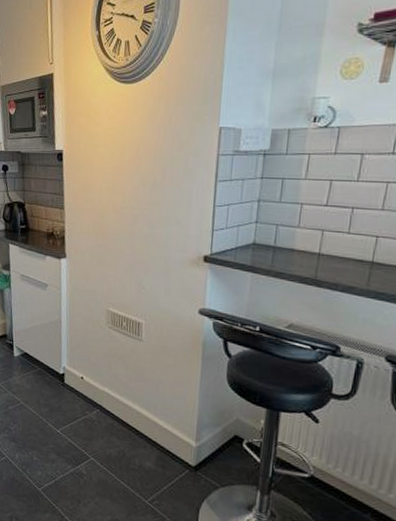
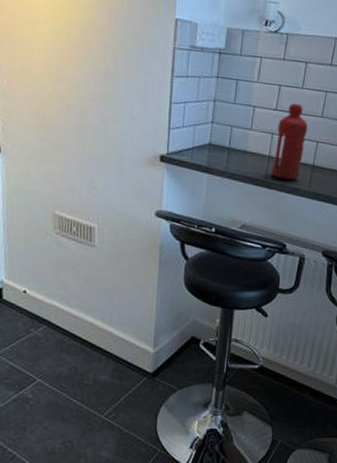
water bottle: none [321,198,365,278] -> present [271,103,308,180]

